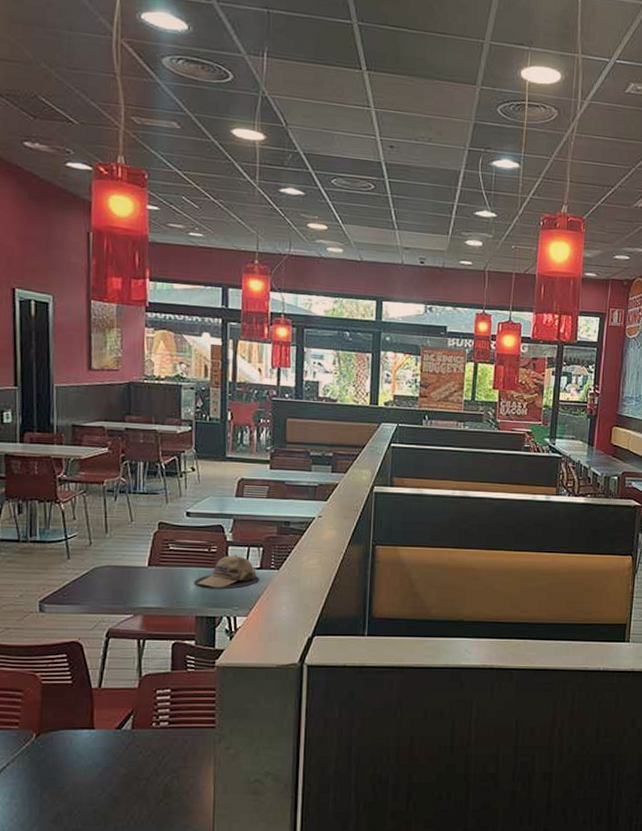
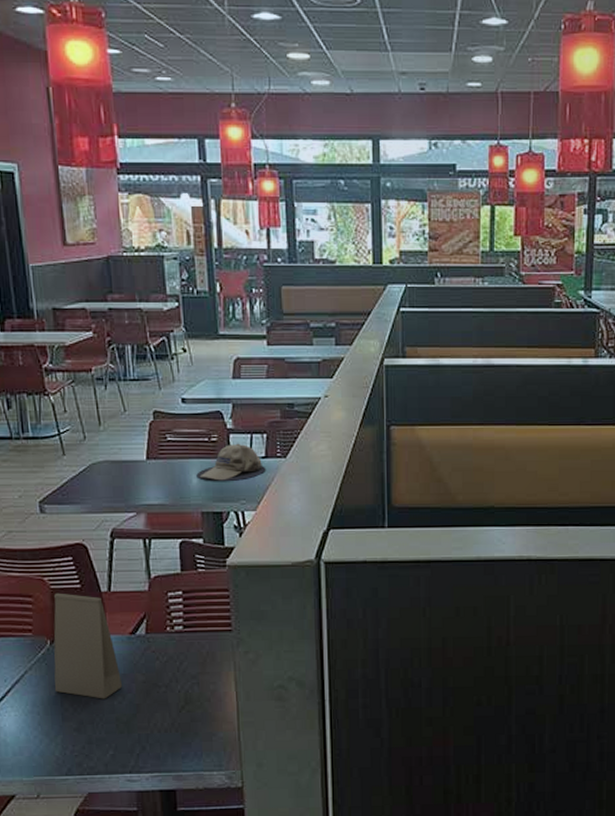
paper bag: none [35,688,104,792] -> present [53,593,123,699]

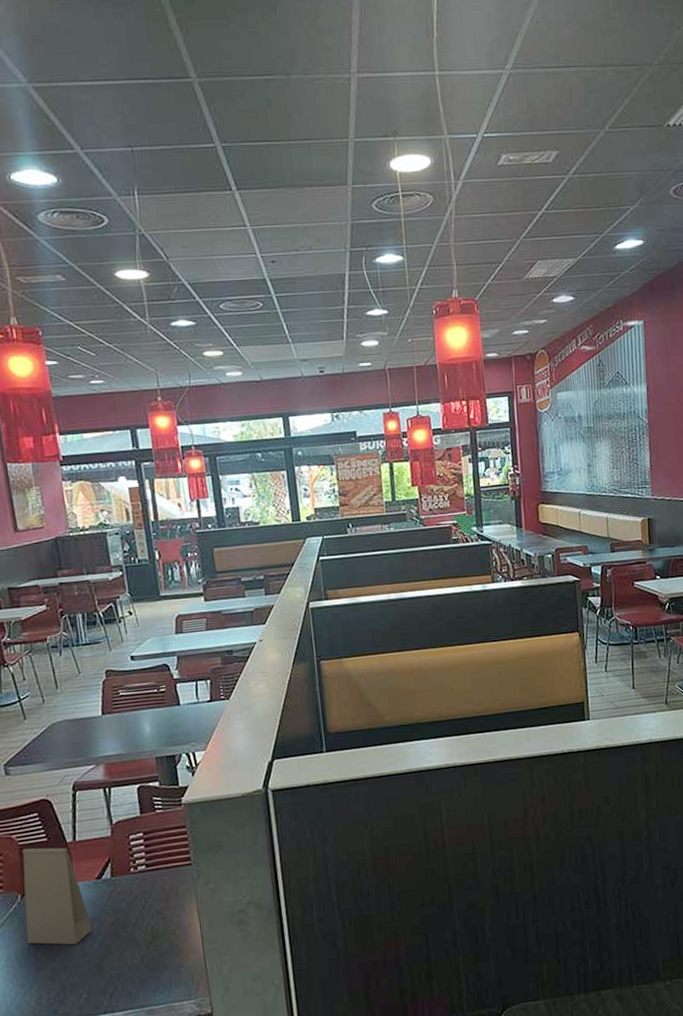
baseball cap: present [196,443,266,482] -> none [149,691,212,729]

